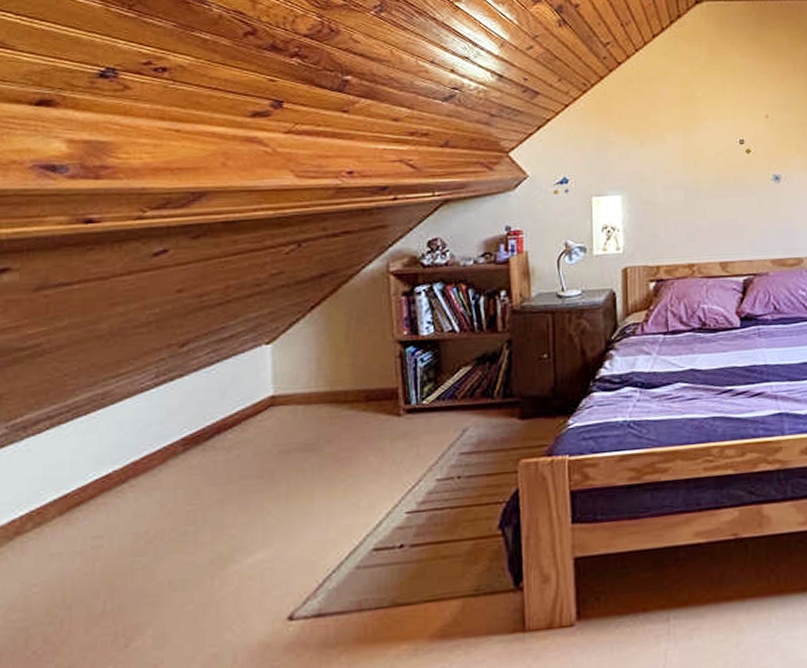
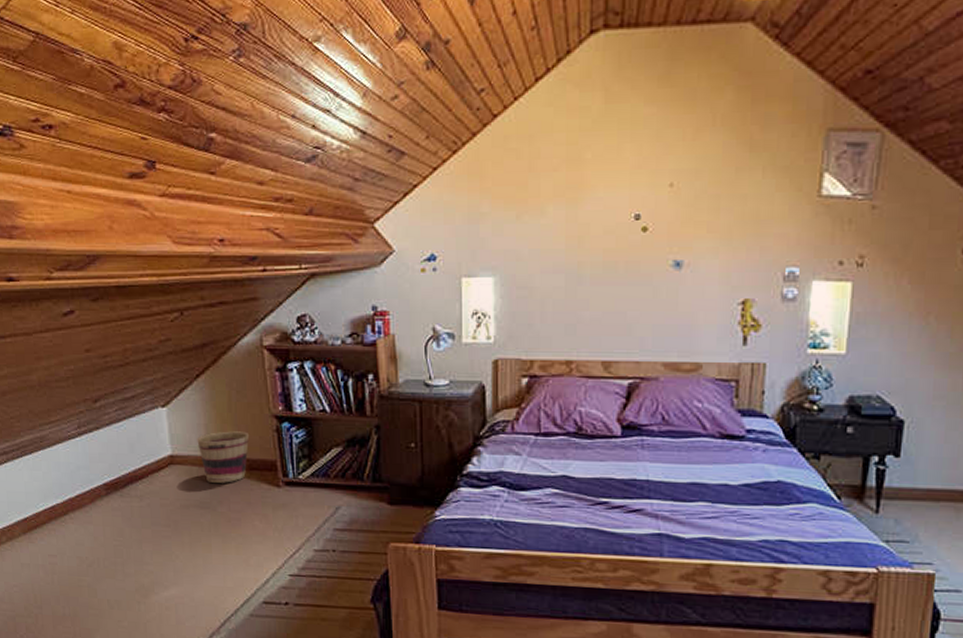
basket: none [306,361,369,421] -> present [197,431,250,483]

